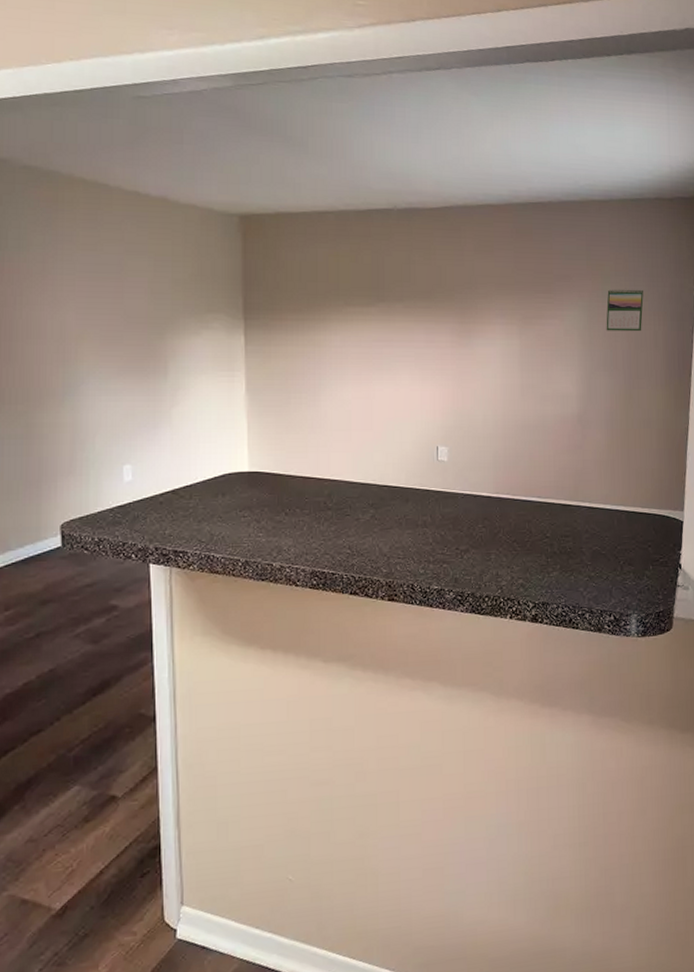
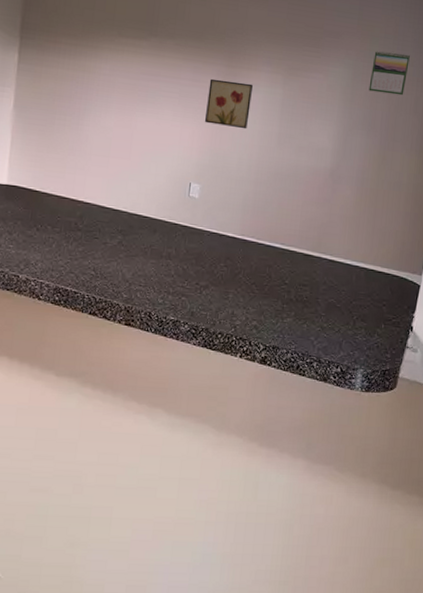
wall art: none [443,337,489,385] -> present [204,78,253,129]

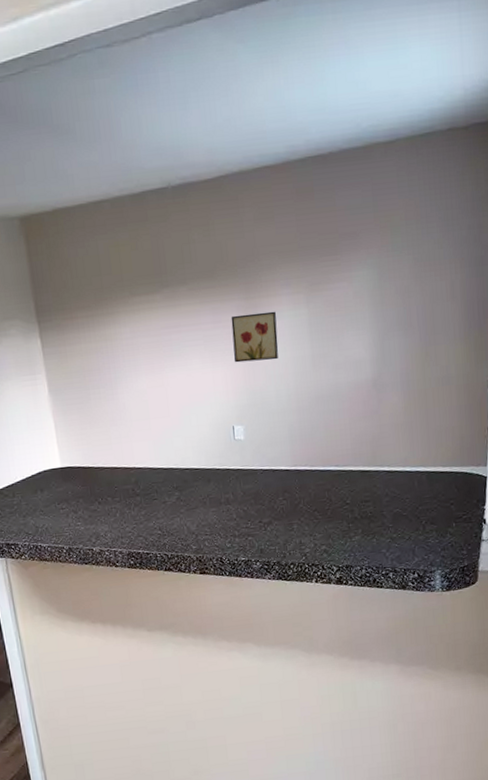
calendar: present [368,50,410,96] -> none [397,236,438,288]

